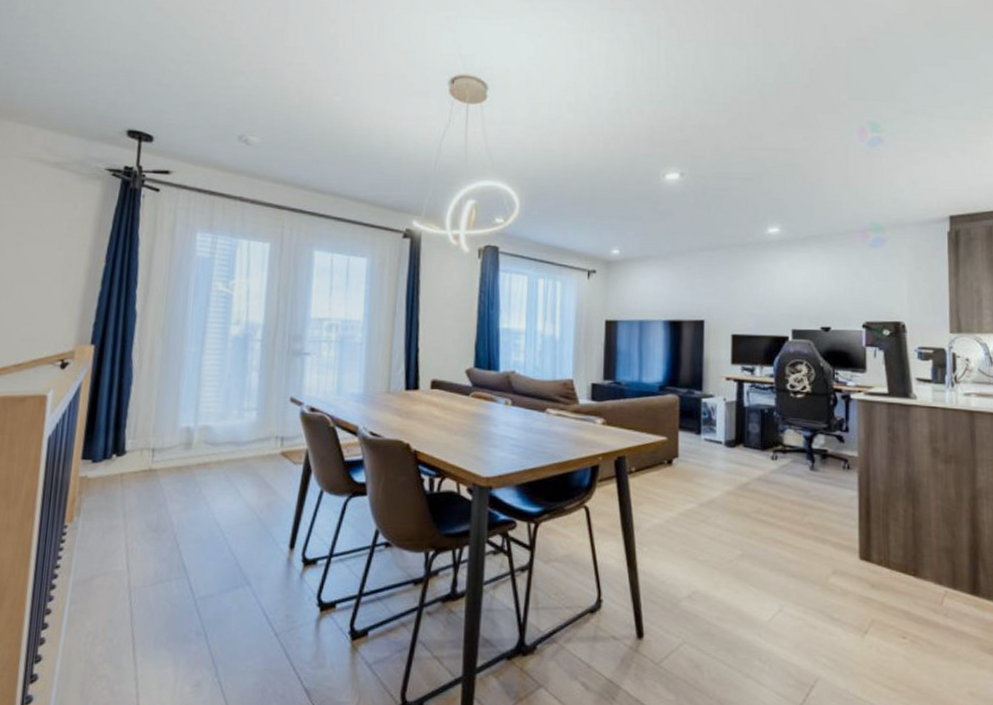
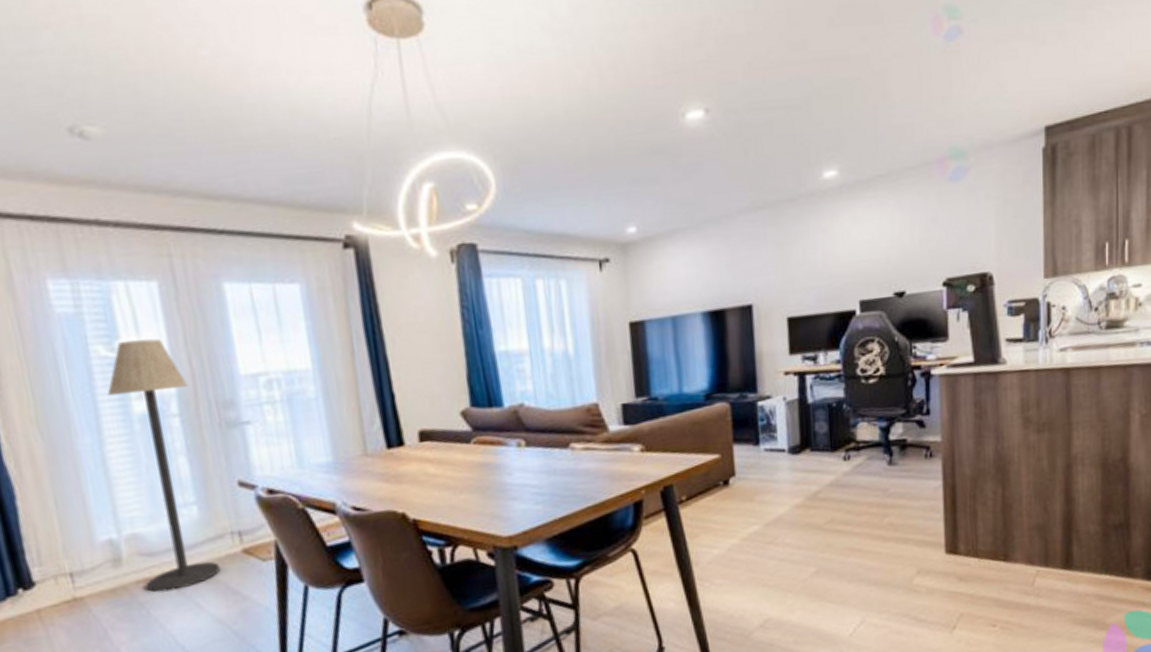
floor lamp: none [204,282,273,476] -> present [107,338,220,592]

